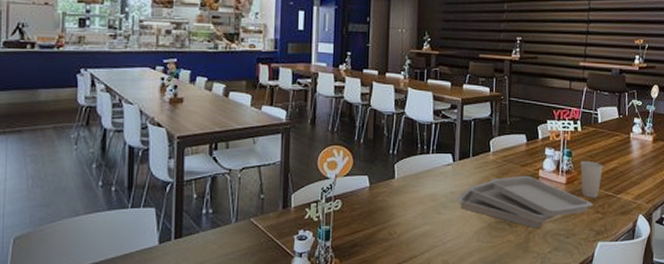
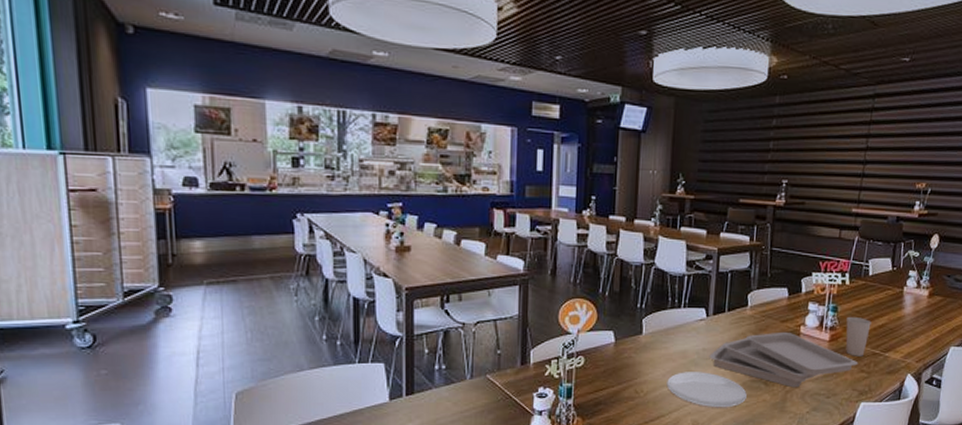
plate: none [418,214,493,249] -> present [666,372,747,408]

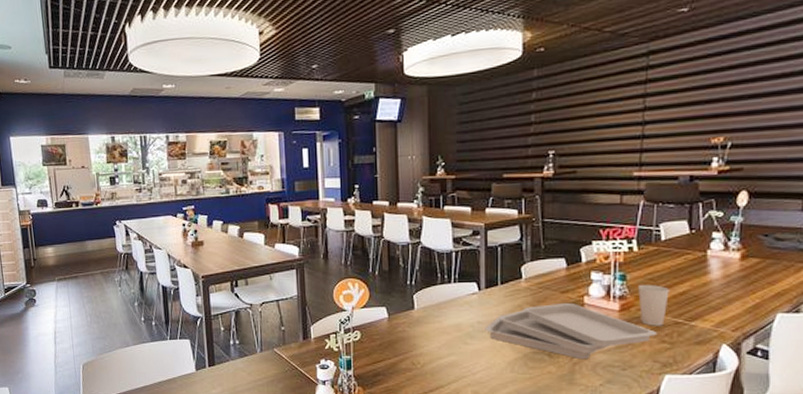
plate: present [666,372,747,408] -> none [443,344,529,380]

